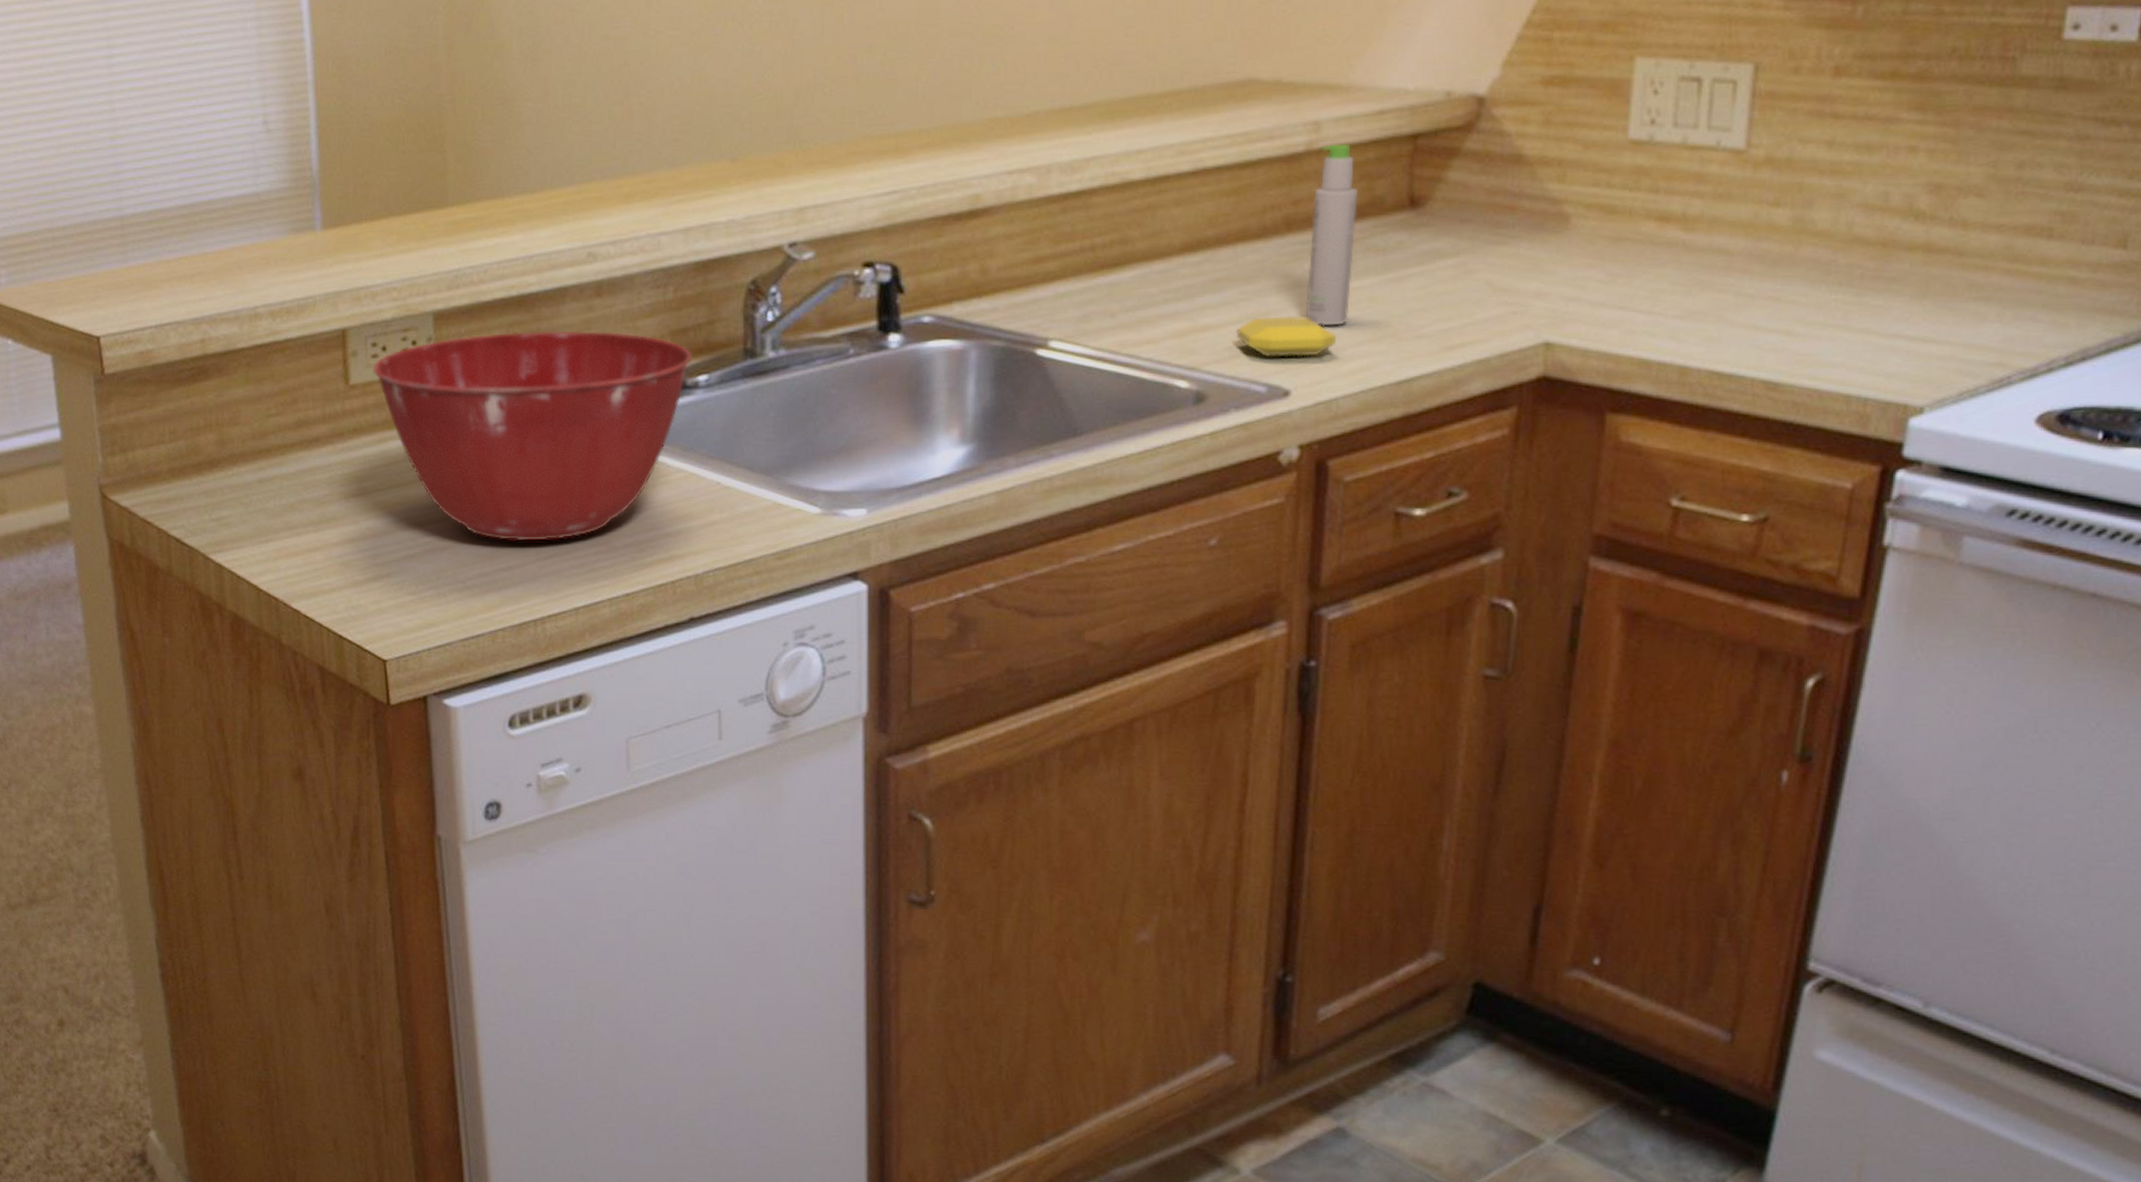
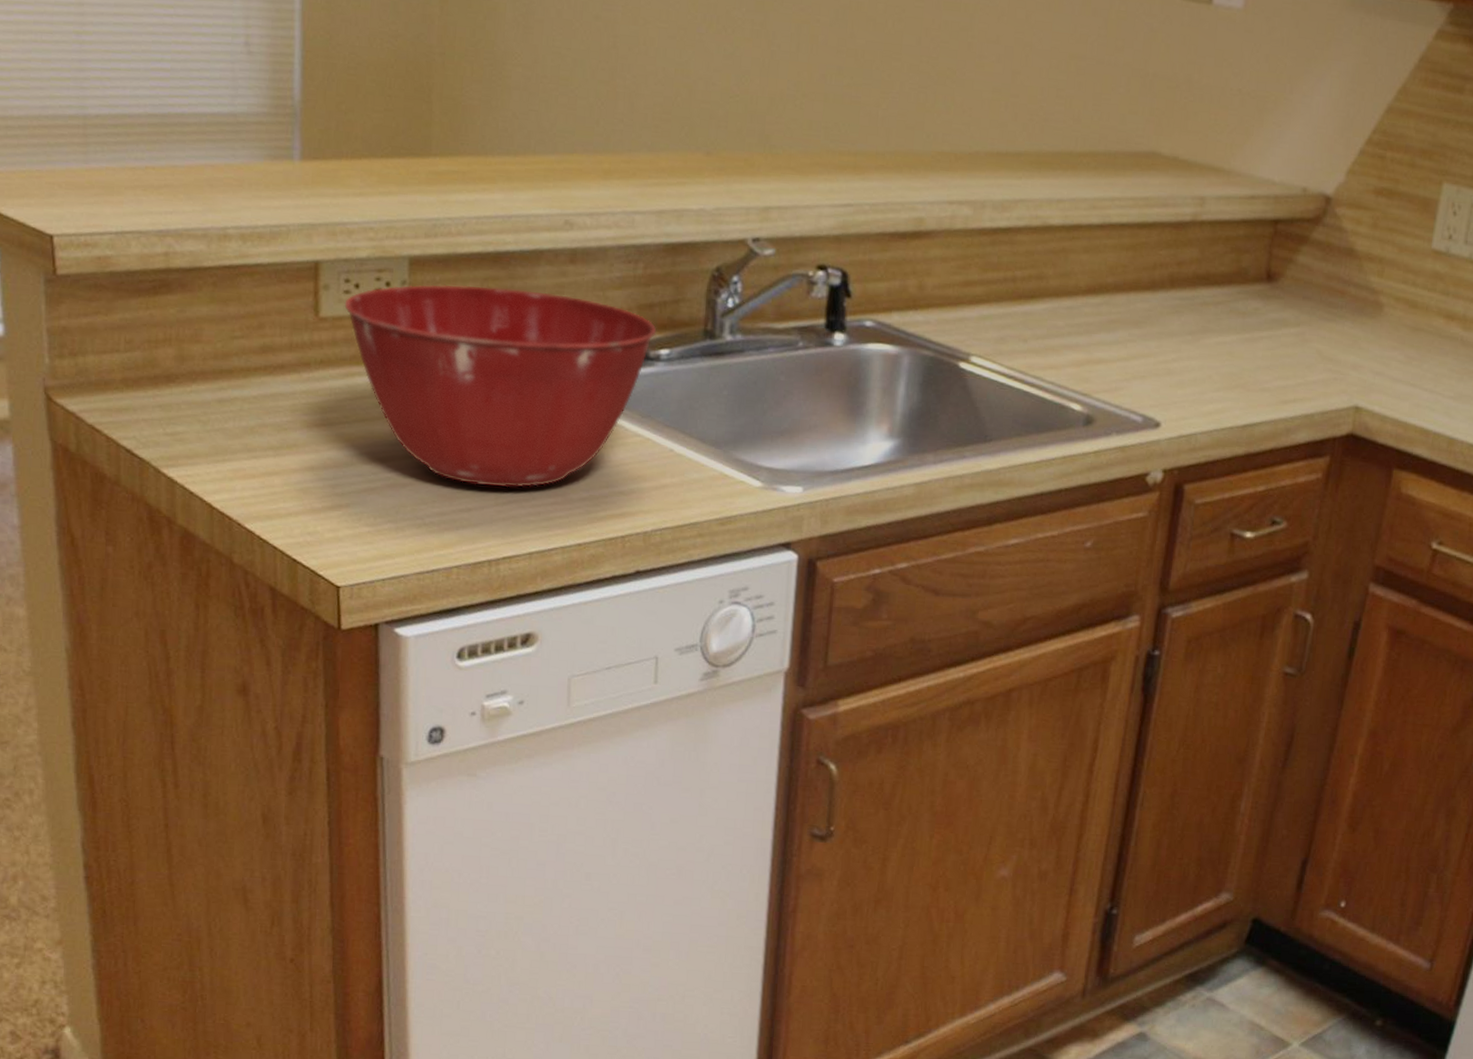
soap bar: present [1236,316,1337,357] -> none [1123,358,1201,396]
bottle: present [1305,143,1358,326] -> none [1178,218,1228,373]

